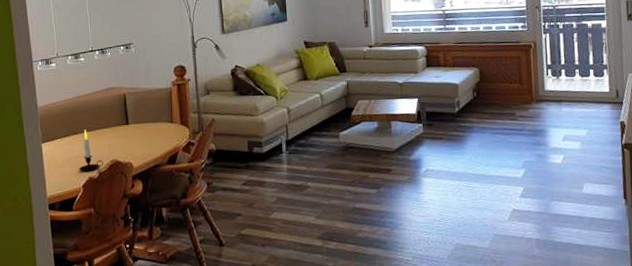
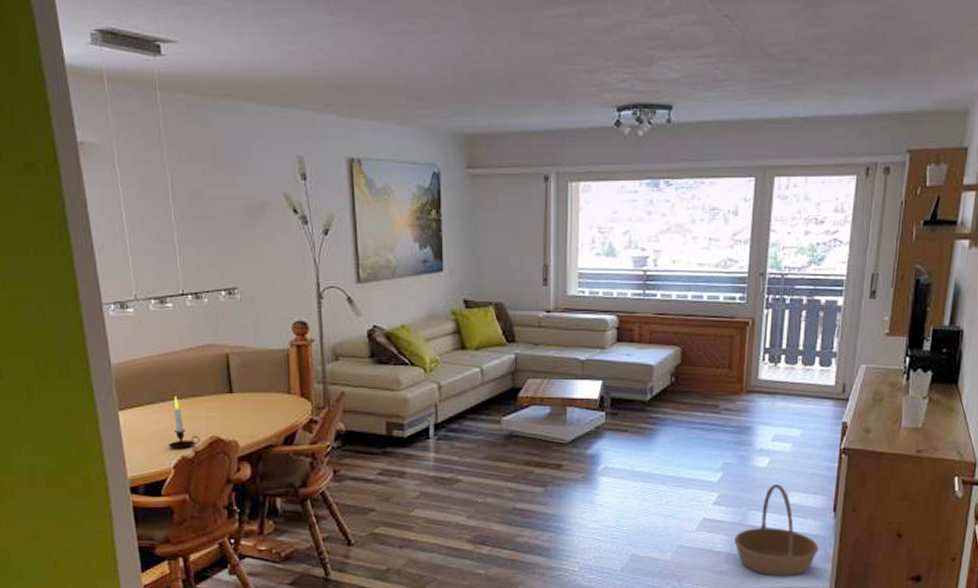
basket: none [542,177,616,259] -> present [734,484,819,577]

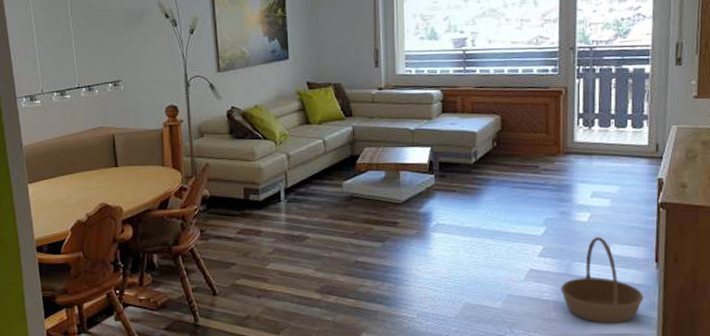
candle: present [168,397,200,449] -> none [66,171,92,214]

